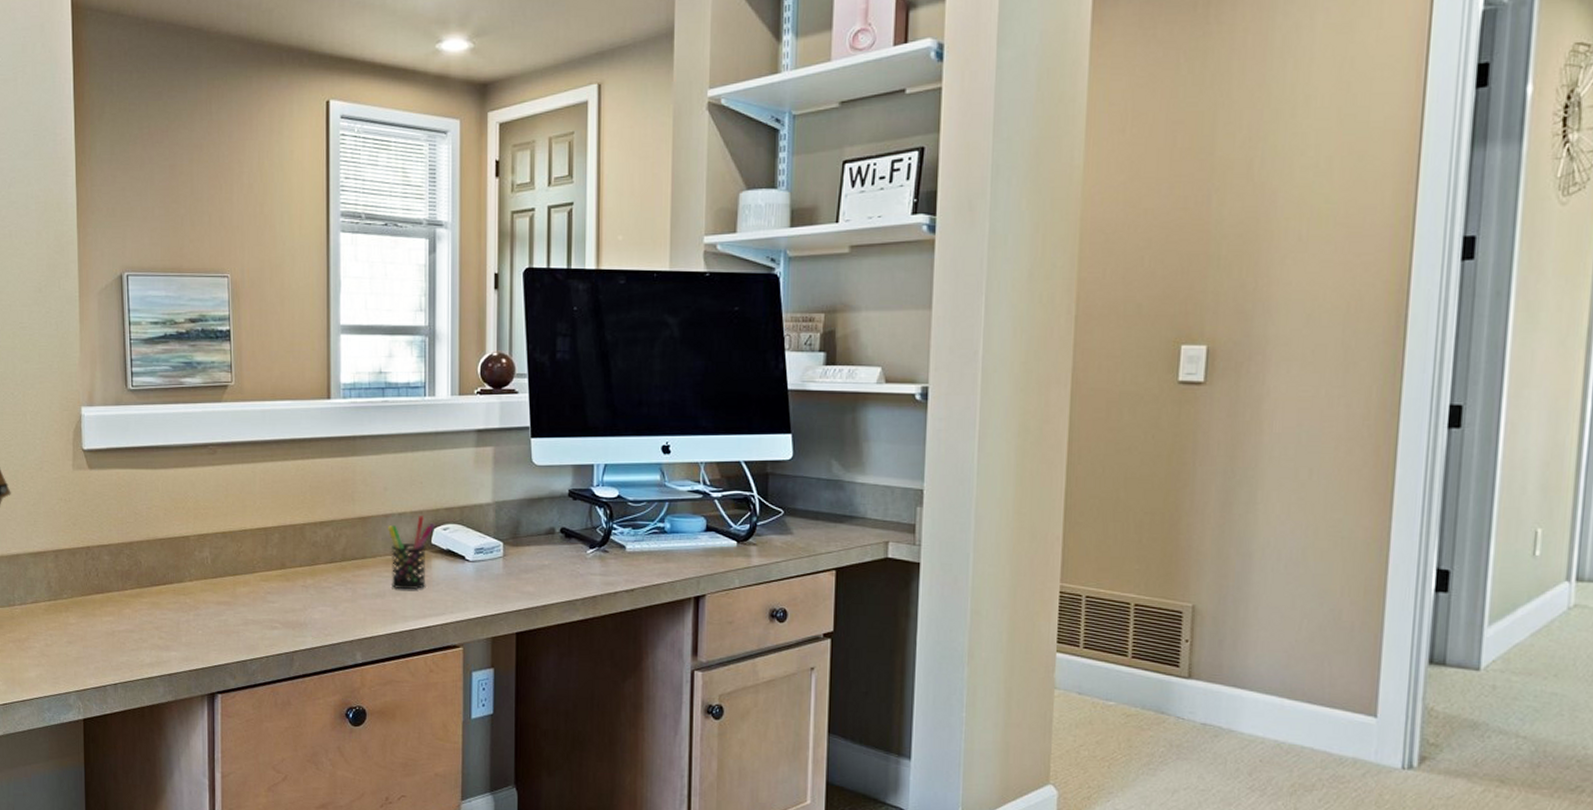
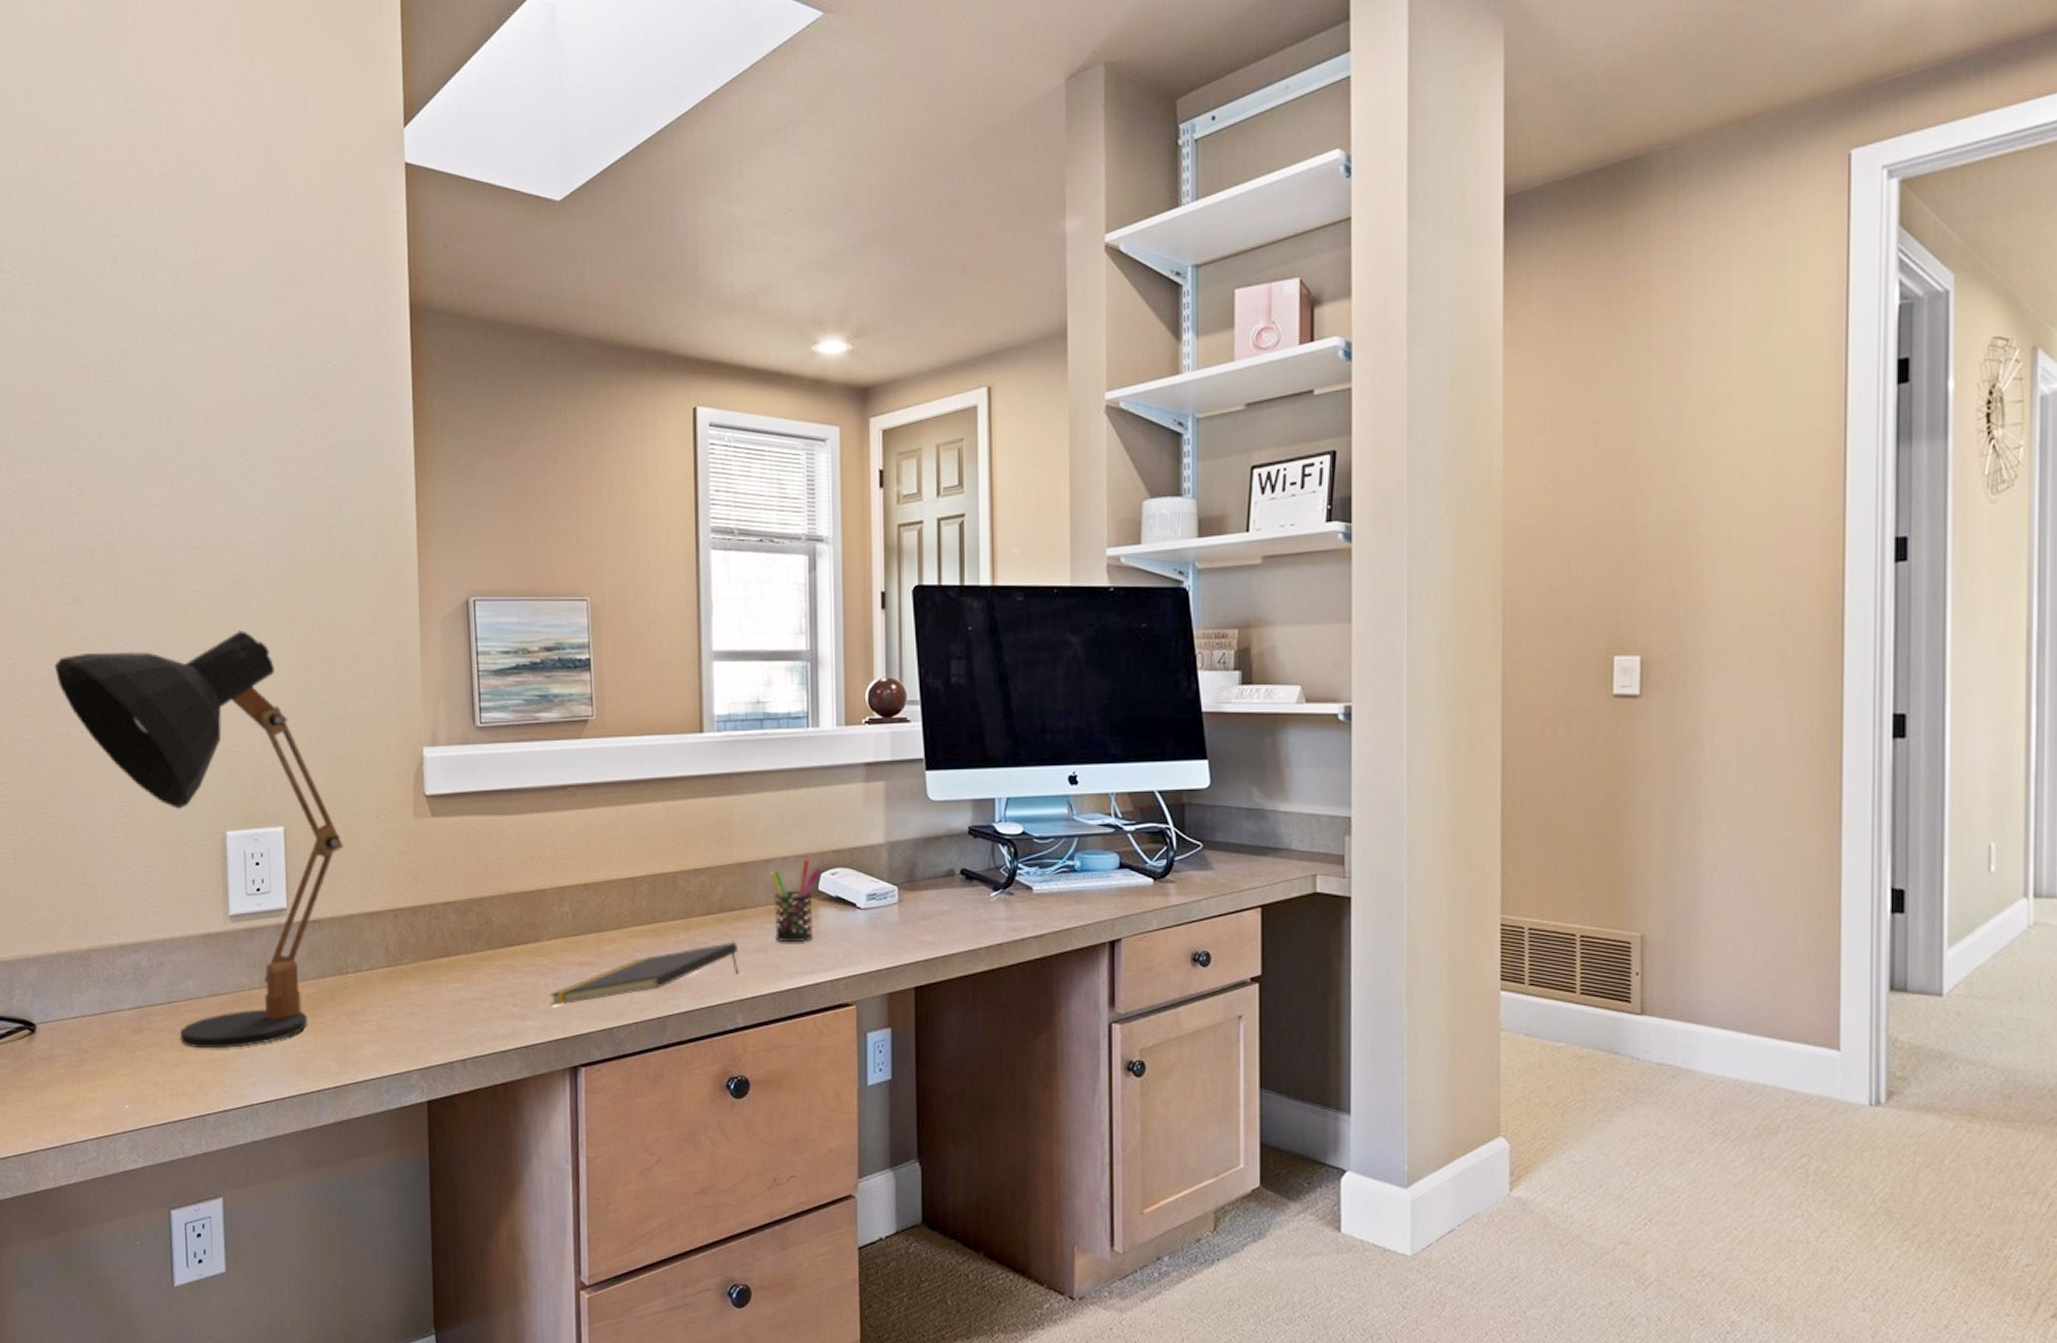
notepad: none [190,588,359,640] -> present [549,943,739,1006]

